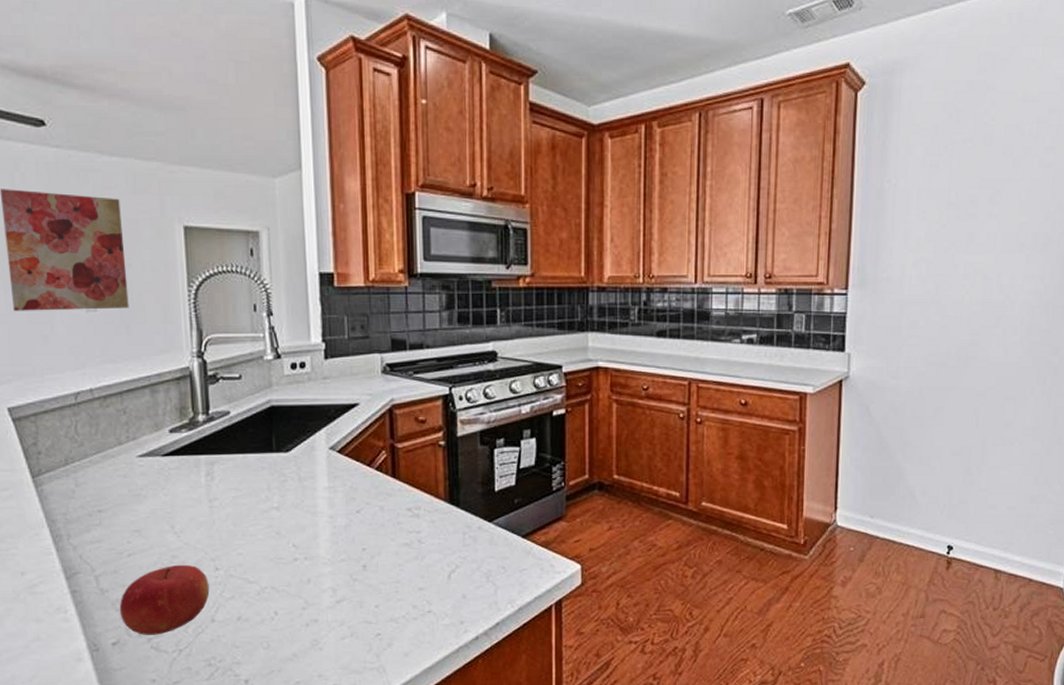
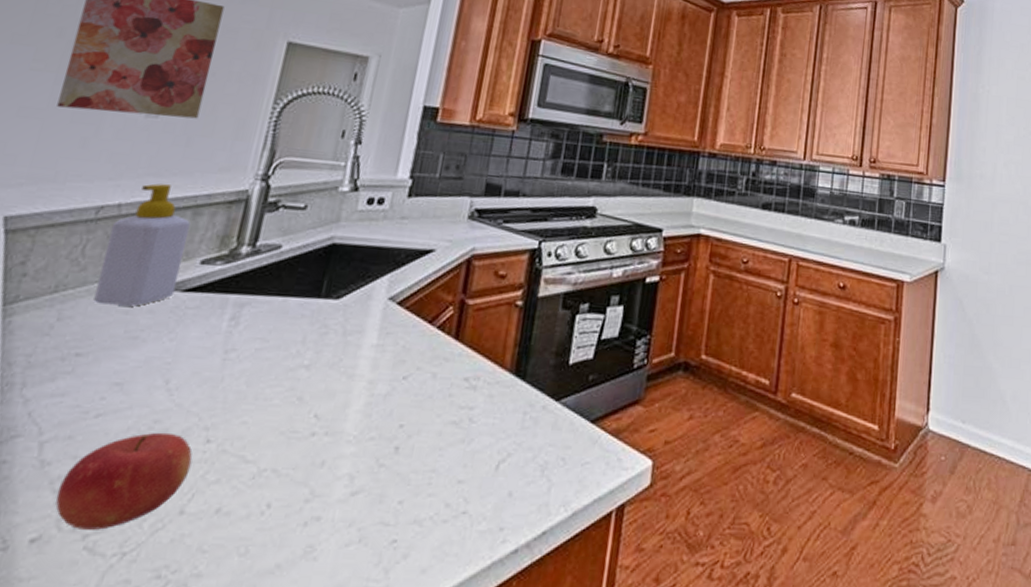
soap bottle: none [91,369,157,471] -> present [93,183,190,306]

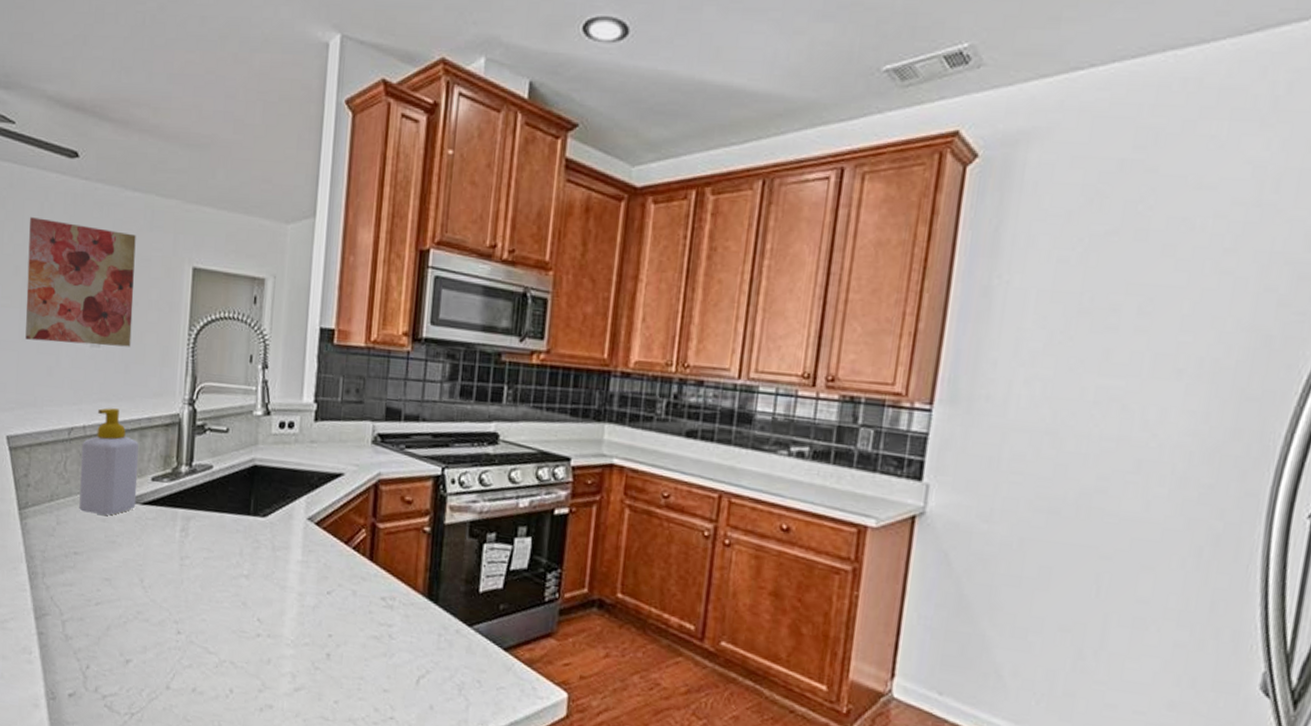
fruit: present [55,432,193,530] -> none [80,621,169,694]

